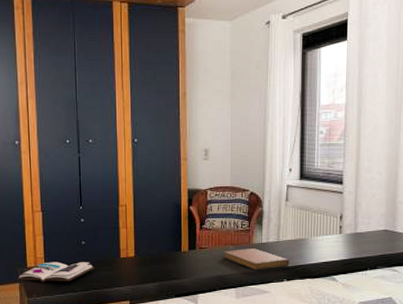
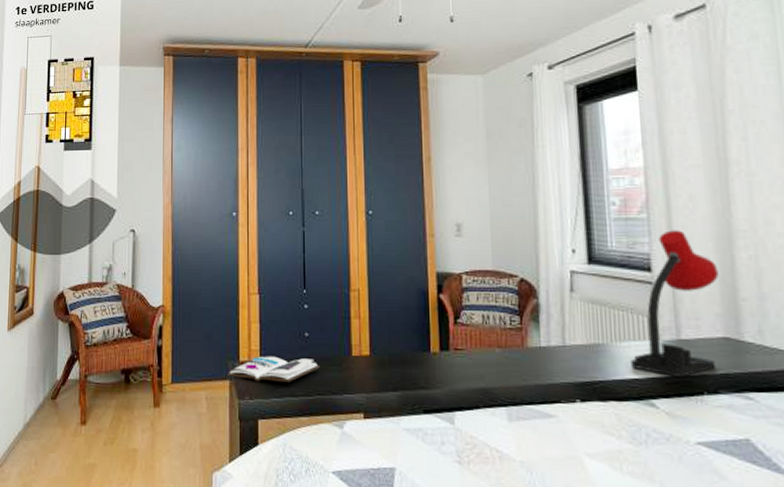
notebook: present [223,248,289,270] -> none [487,353,583,384]
desk lamp: none [322,153,387,259] -> present [630,230,719,377]

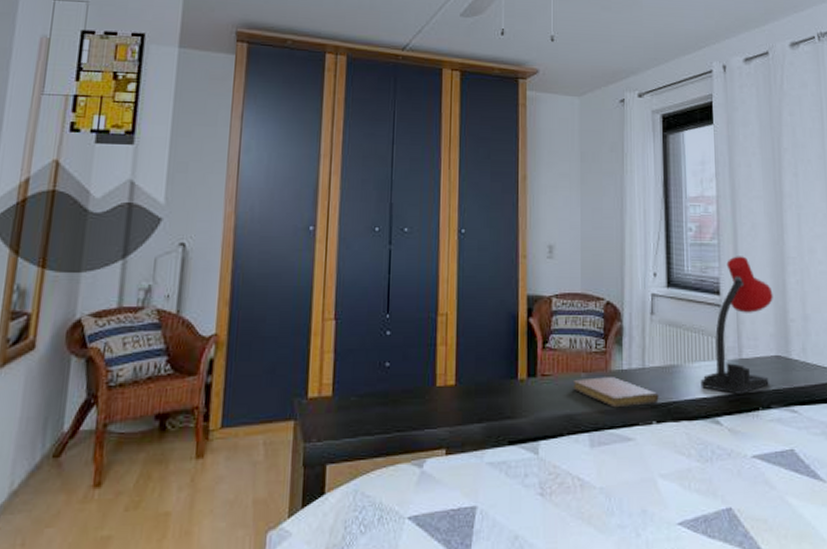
book: present [228,356,320,382] -> none [292,390,401,421]
notebook: none [487,353,583,384] -> present [572,377,659,408]

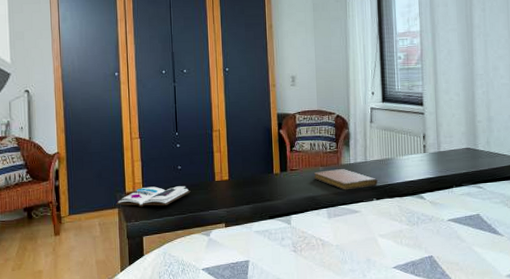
book: none [292,390,401,421] -> present [116,186,191,208]
desk lamp: present [700,256,773,394] -> none [409,75,465,177]

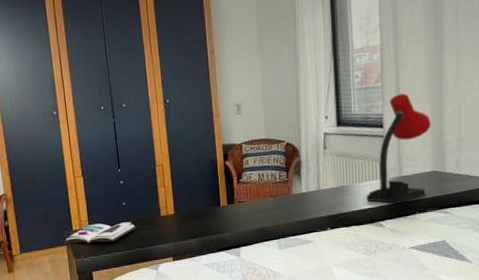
notebook: present [313,169,378,190] -> none [262,199,332,221]
desk lamp: none [409,75,465,177] -> present [366,93,431,204]

